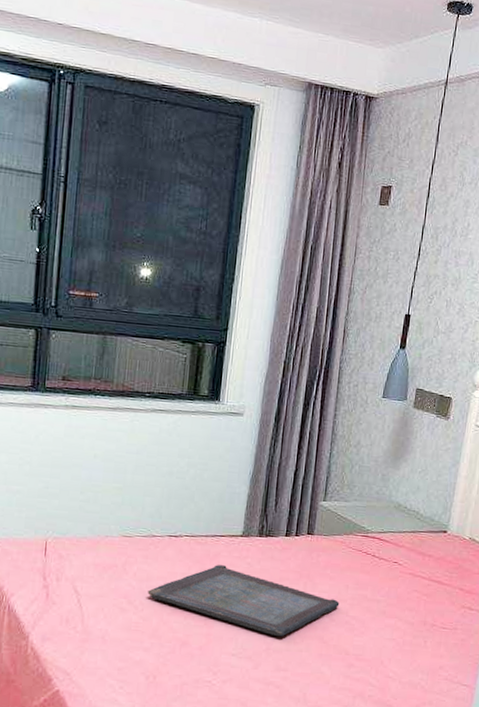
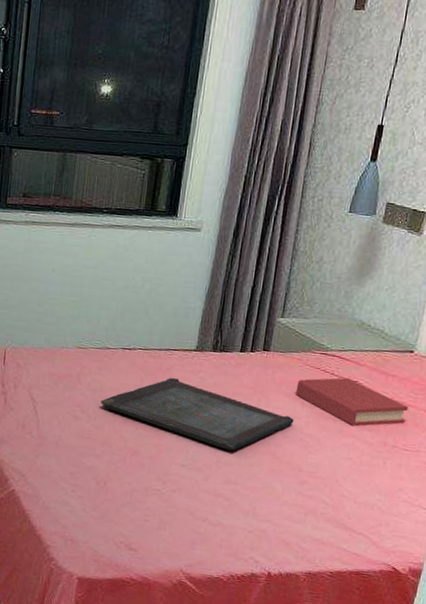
hardback book: none [339,559,445,607] -> present [295,377,408,427]

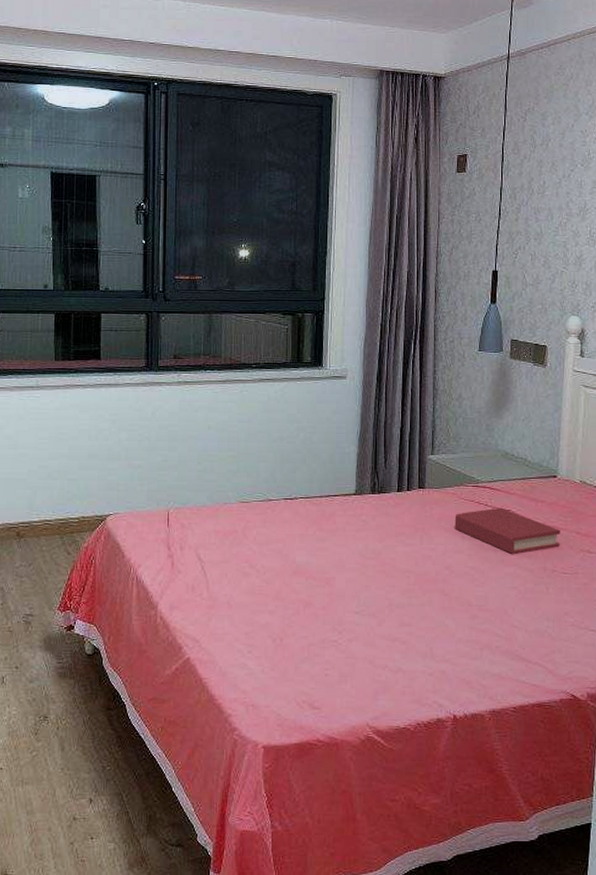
serving tray: present [100,378,294,451] -> none [268,524,457,592]

